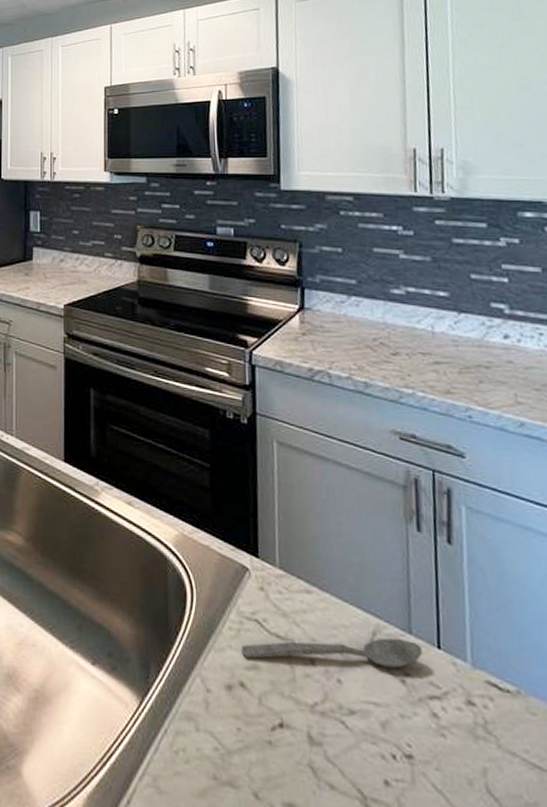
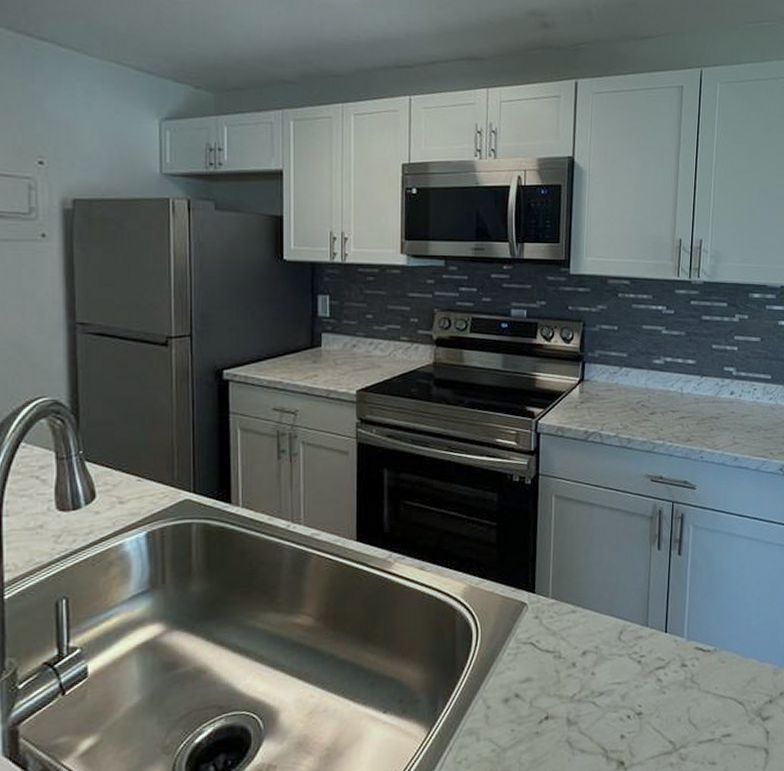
spoon: present [242,637,423,669] -> none [518,631,654,674]

